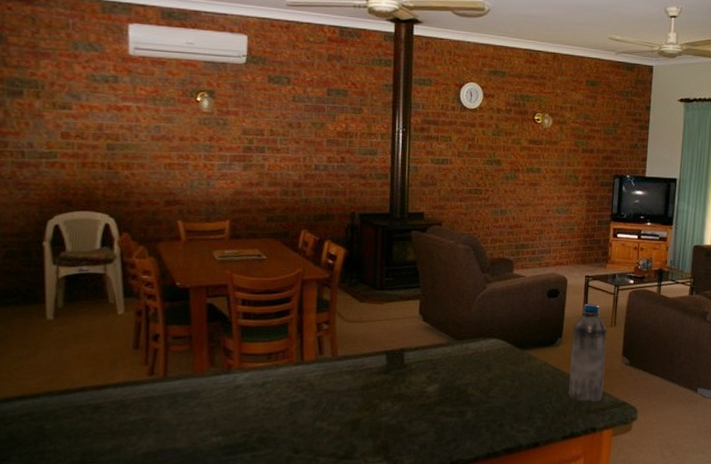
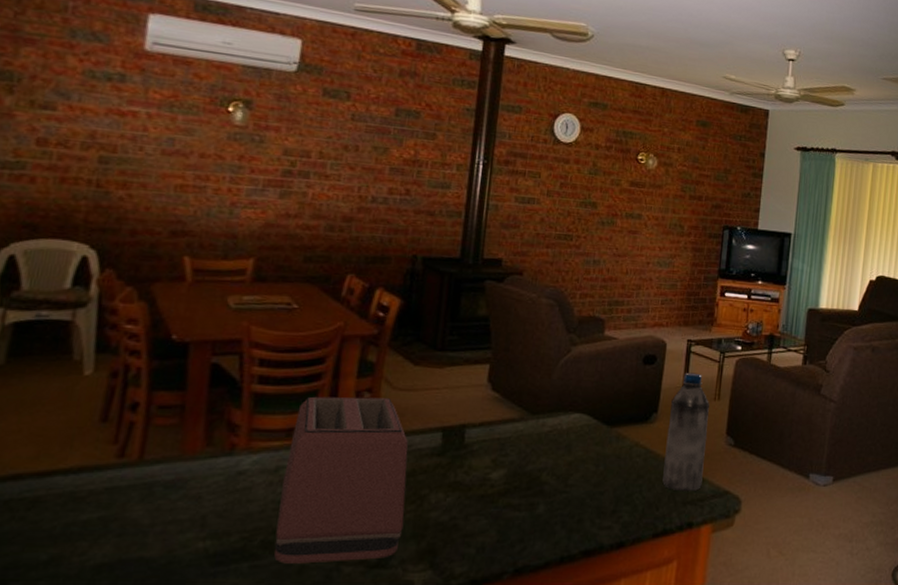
toaster: none [267,328,362,455] -> present [274,396,408,564]

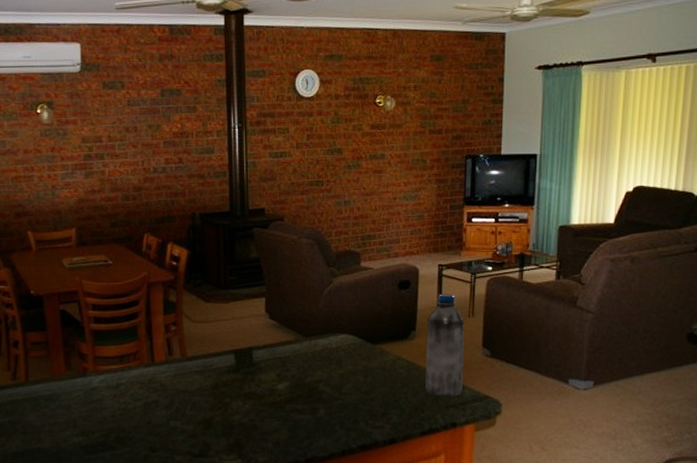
toaster: present [274,396,408,564] -> none [123,329,215,453]

